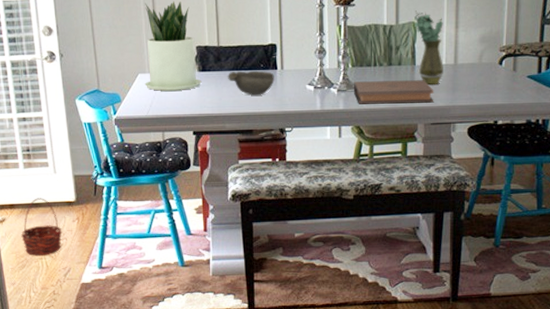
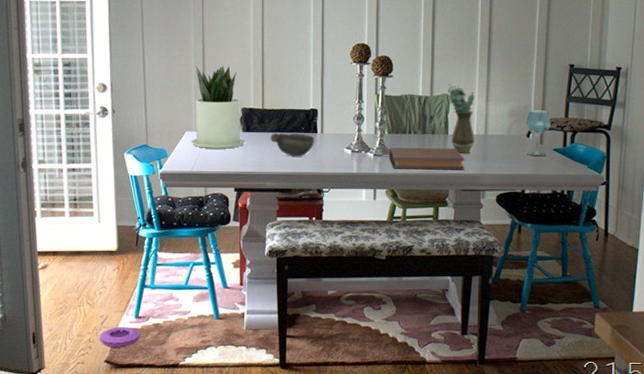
basket: present [21,198,63,256] -> none [62,246,102,303]
dog toy: none [63,277,106,299] -> present [99,326,141,348]
wine glass: none [498,35,524,85] -> present [525,110,551,157]

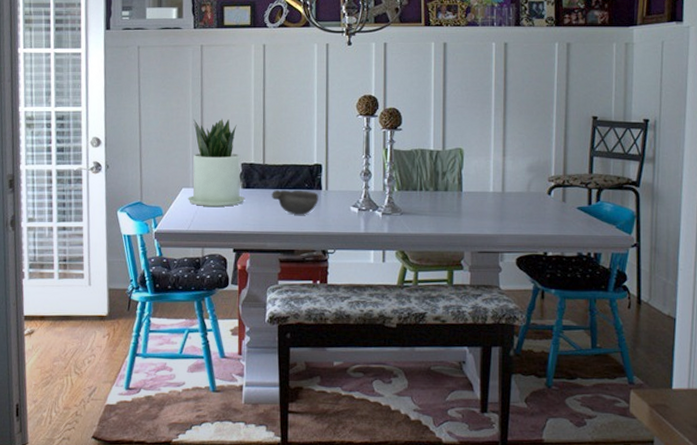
dog toy: present [99,326,141,348] -> none [86,398,131,423]
book: present [388,147,465,170] -> none [398,205,481,230]
vase: present [448,84,475,153] -> none [461,137,491,212]
wine glass: present [525,110,551,157] -> none [546,165,573,216]

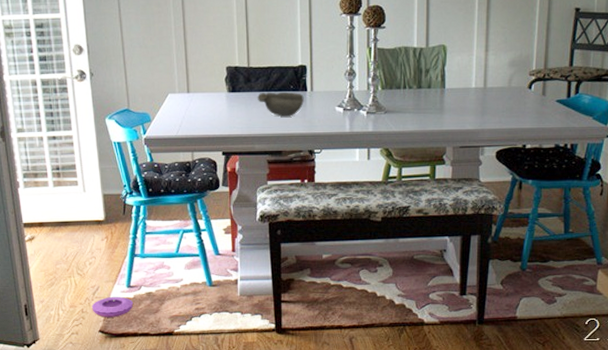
dog toy: none [86,398,131,423] -> present [92,296,134,318]
planter: present [188,118,245,207] -> none [174,21,232,111]

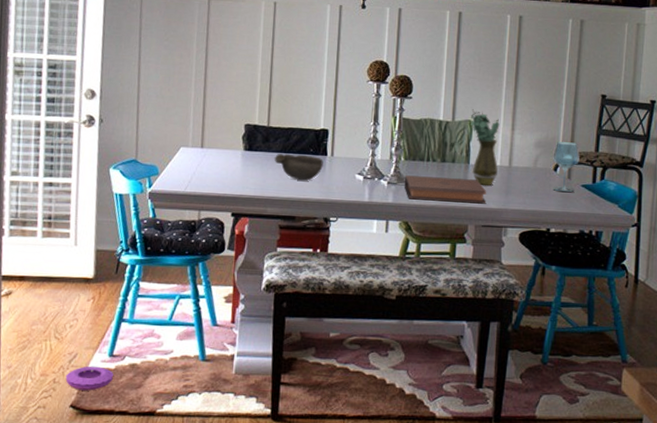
book: none [382,103,463,127] -> present [404,175,487,204]
vase: none [444,34,473,108] -> present [471,109,500,186]
wine glass: none [527,59,554,109] -> present [553,142,580,193]

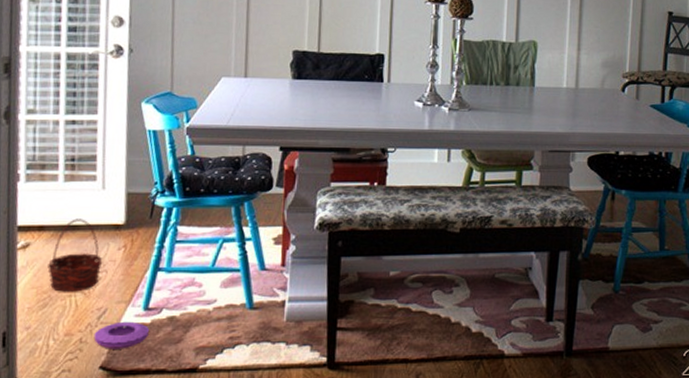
basket: none [26,271,75,337] -> present [47,218,103,292]
bowl: present [274,153,323,181] -> none [326,81,380,110]
book: present [404,175,487,204] -> none [466,101,553,128]
vase: present [471,109,500,186] -> none [535,29,565,109]
wine glass: present [553,142,580,193] -> none [620,61,648,114]

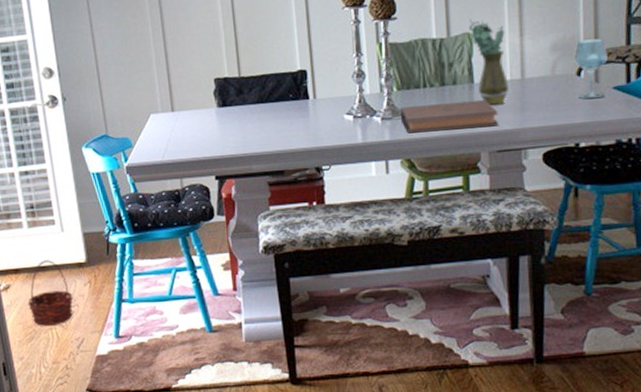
dog toy: present [94,321,150,349] -> none [77,348,124,374]
book: none [466,101,553,128] -> present [399,100,499,134]
vase: none [535,29,565,109] -> present [469,19,509,105]
wine glass: none [620,61,648,114] -> present [574,38,608,99]

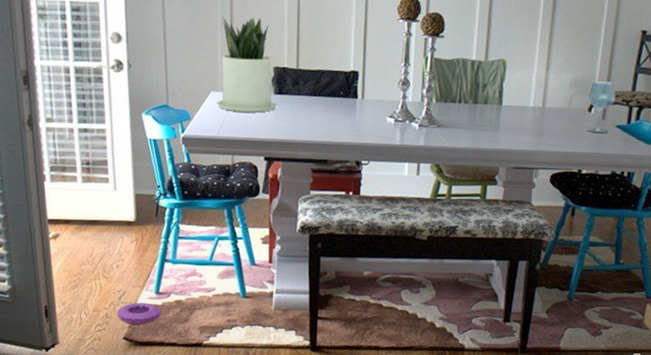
basket: present [28,260,74,326] -> none [75,215,119,276]
dog toy: none [77,348,124,374] -> present [117,302,162,325]
planter: none [154,29,223,132] -> present [216,16,277,113]
book: present [399,100,499,134] -> none [435,117,519,146]
vase: present [469,19,509,105] -> none [504,48,534,127]

